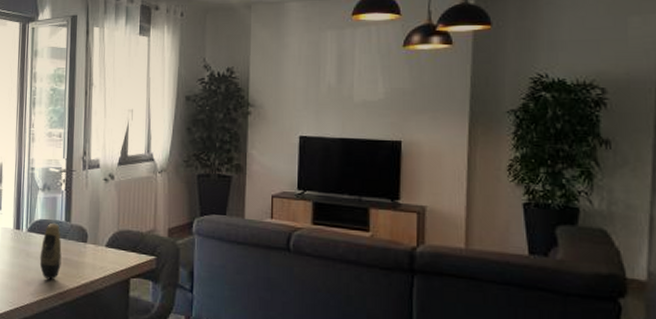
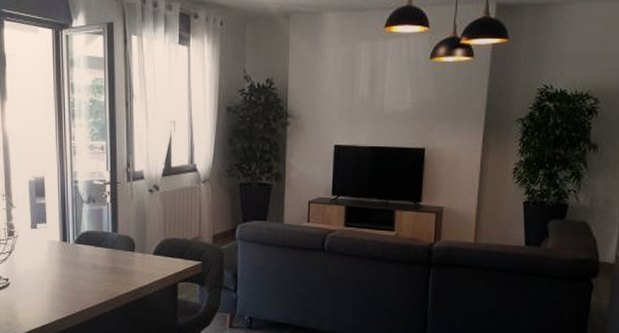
cosmetic container: present [39,222,62,280] -> none [88,234,110,288]

